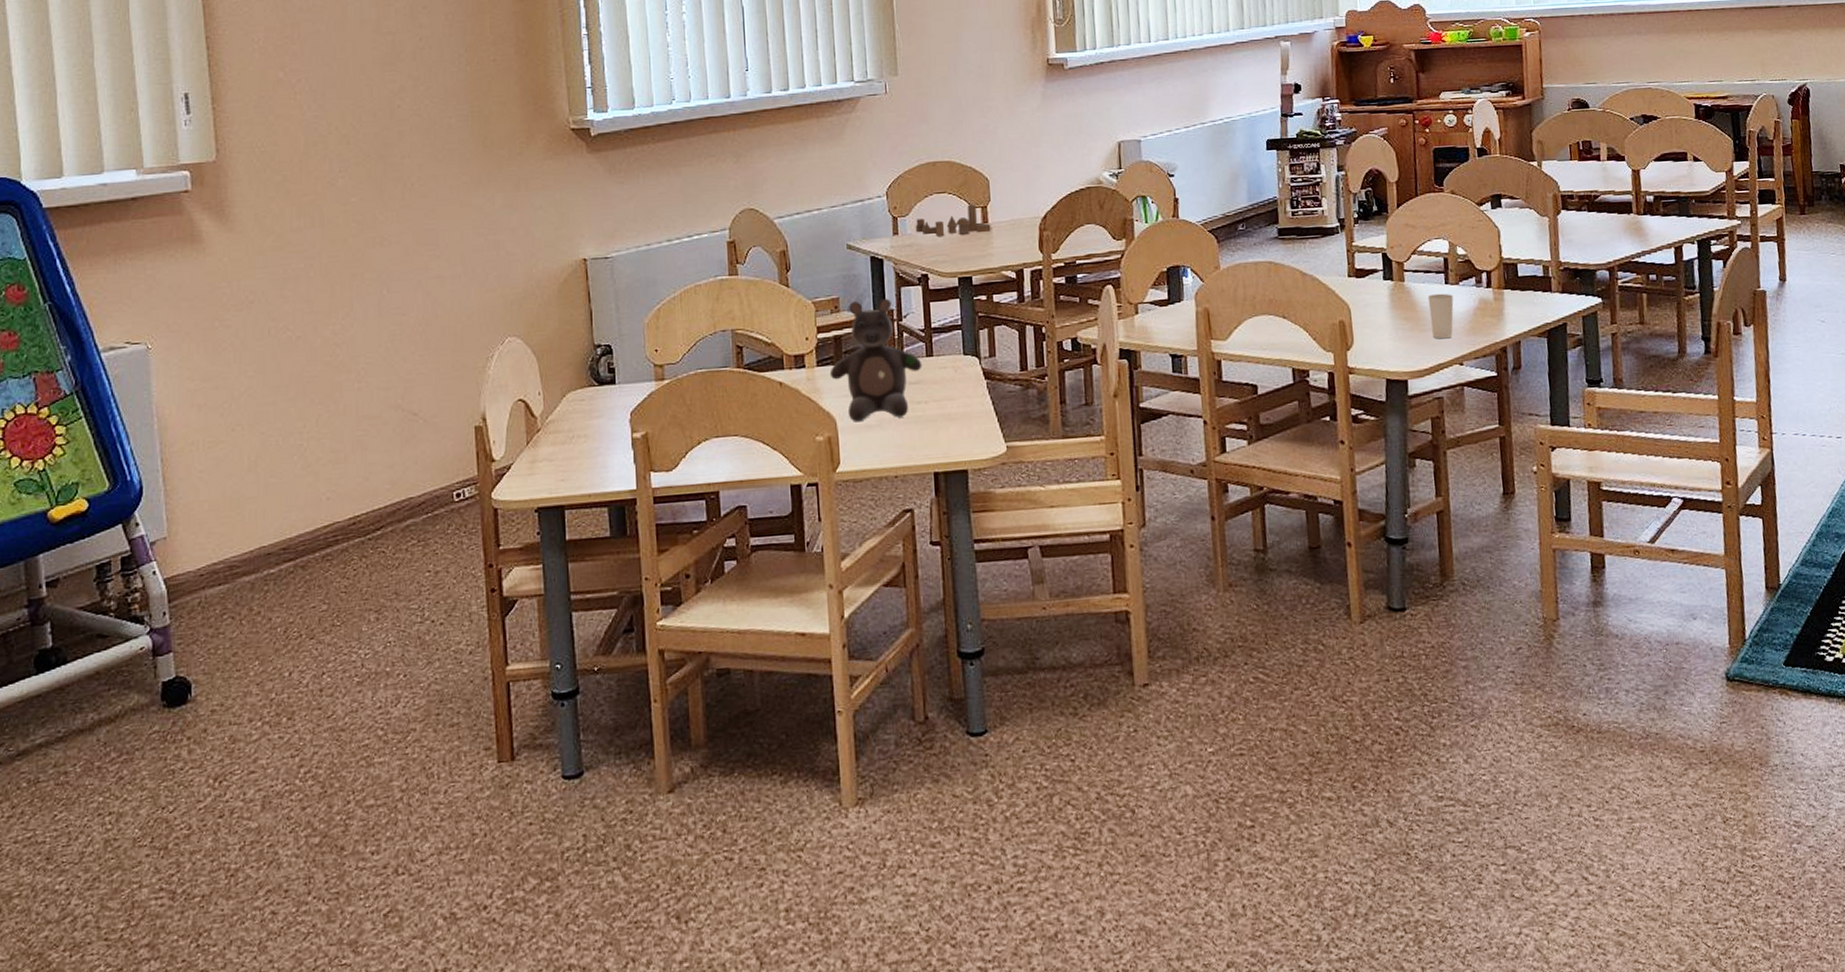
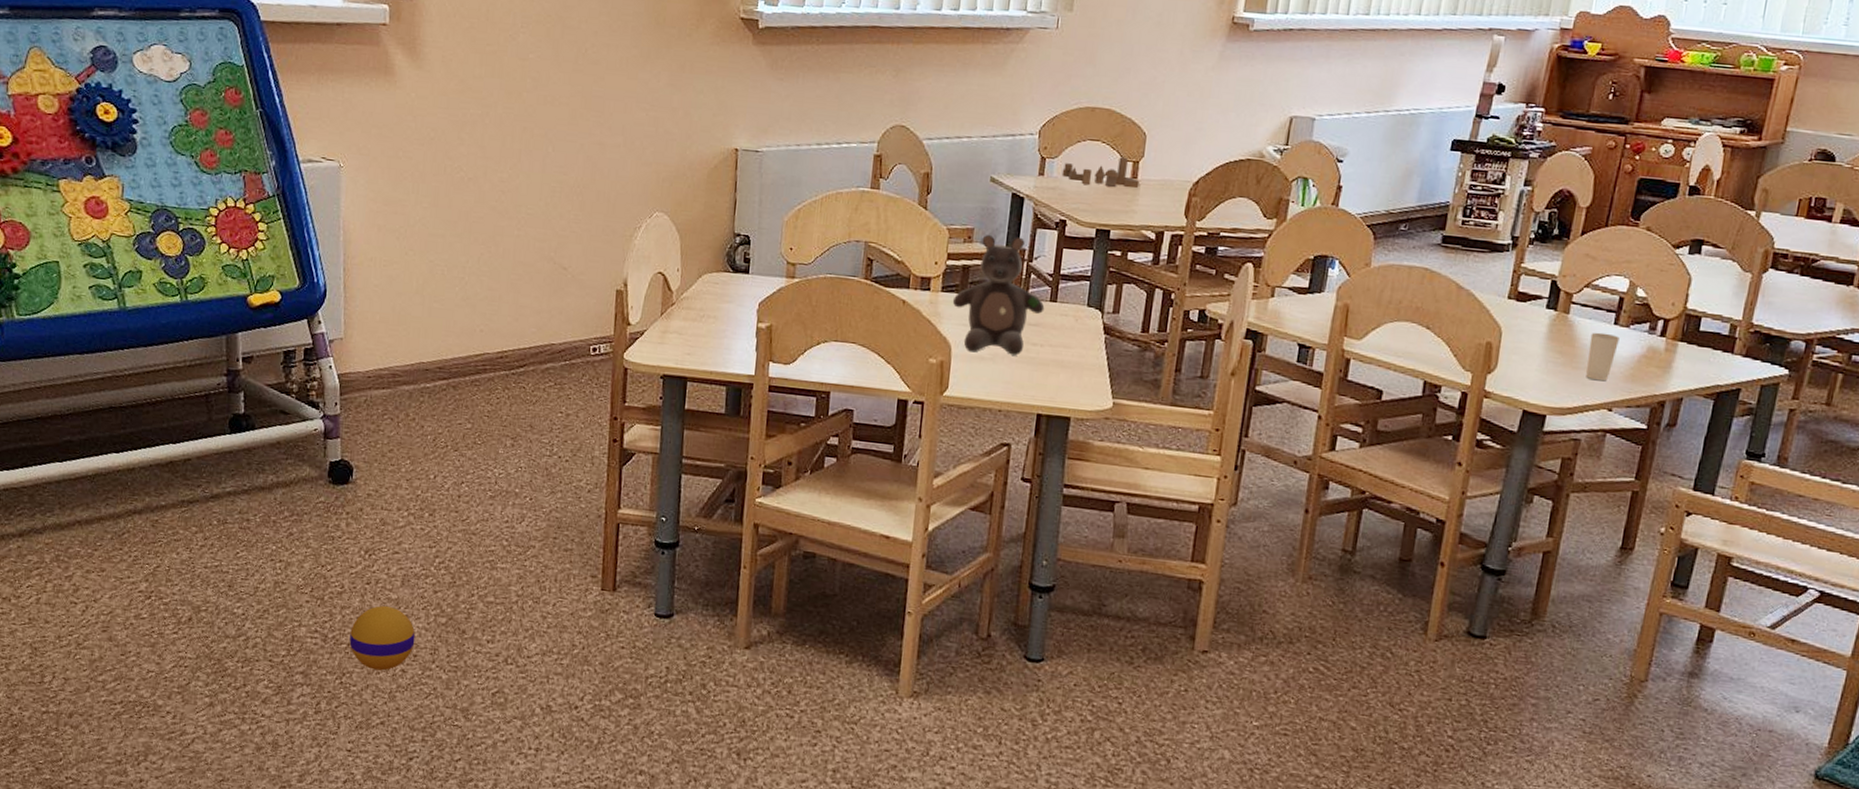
toy ball: none [204,838,284,920] -> present [349,605,416,671]

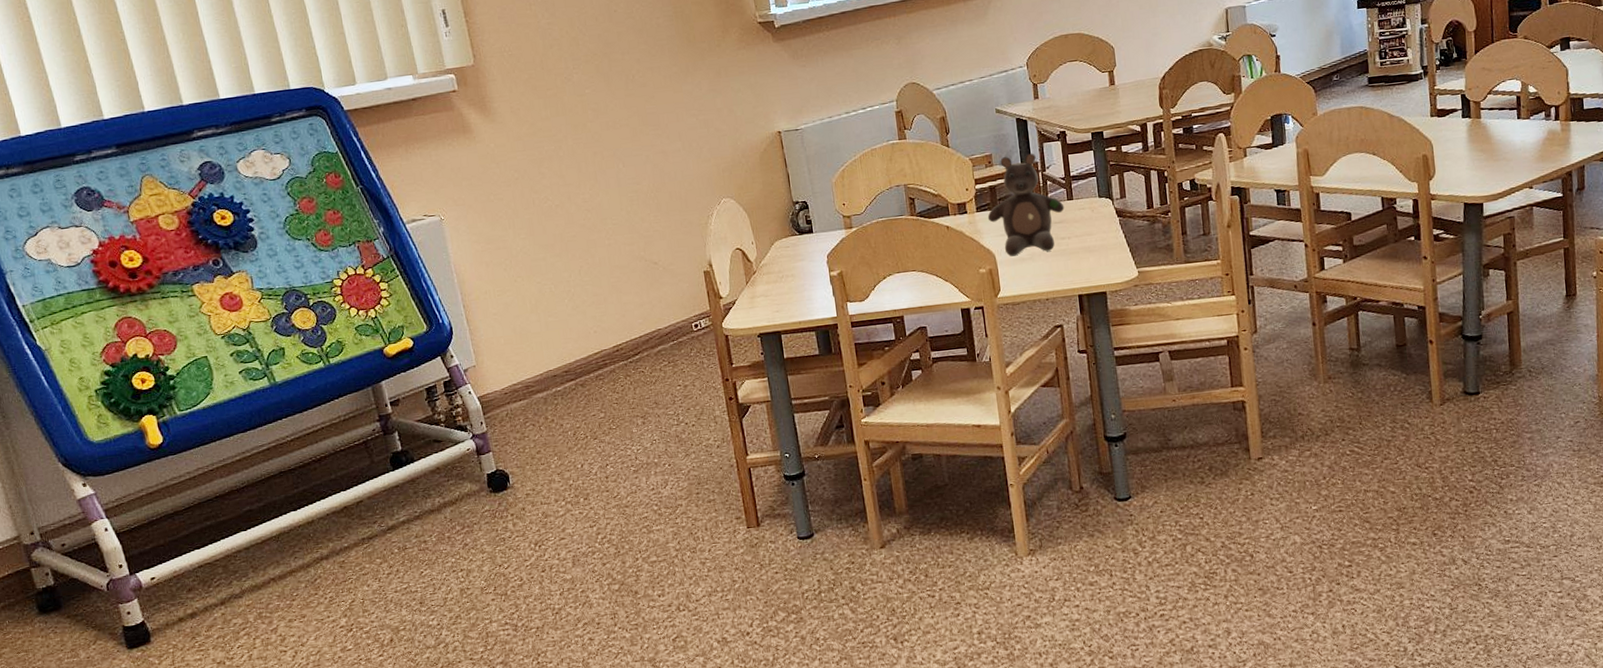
toy ball: present [349,605,416,671] -> none [536,586,596,645]
toy blocks: present [1061,157,1140,189] -> none [1052,69,1118,99]
cup: present [1586,332,1620,382] -> none [1501,127,1525,167]

